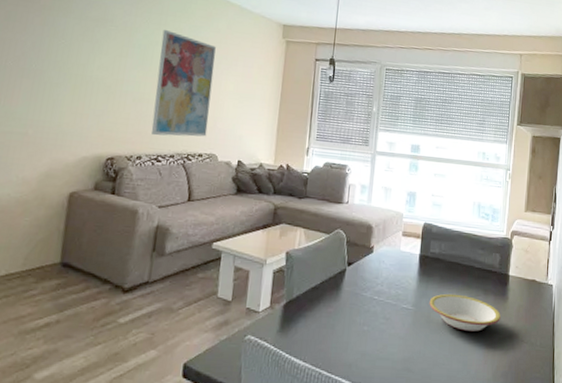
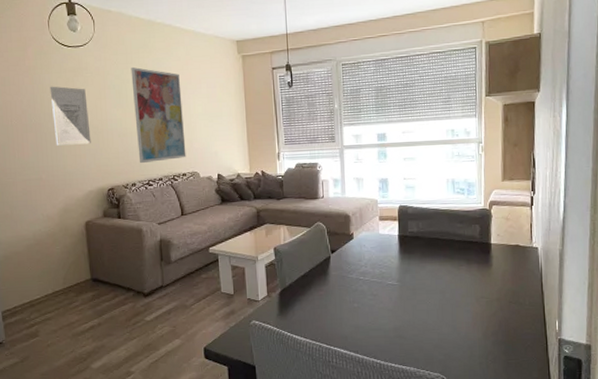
wall art: none [55,31,106,104] -> present [50,86,91,146]
bowl: present [429,293,501,332] -> none [413,266,486,299]

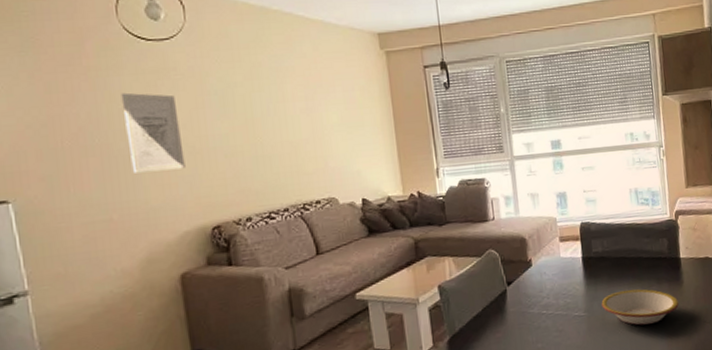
wall art: present [131,67,186,164] -> none [239,67,320,192]
bowl: none [413,266,486,299] -> present [601,289,679,326]

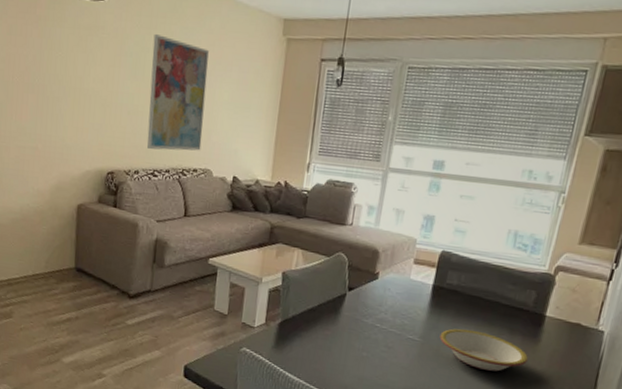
wall art: present [121,92,186,173] -> none [57,43,99,117]
wall art: none [239,67,320,192] -> present [146,34,209,151]

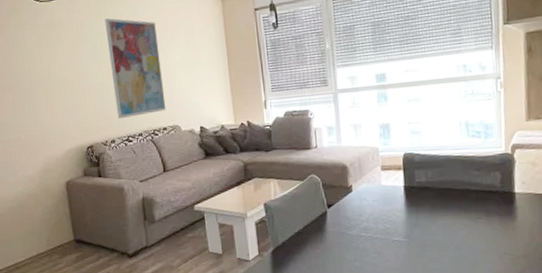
bowl: present [439,328,528,372] -> none [422,220,510,256]

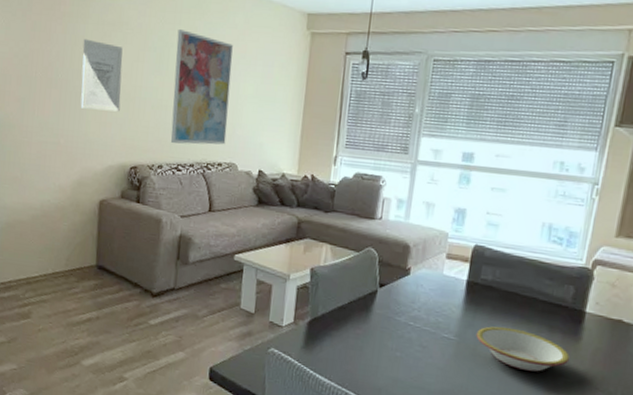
wall art: none [24,43,68,105] -> present [80,38,123,112]
bowl: none [422,220,510,256] -> present [476,326,570,372]

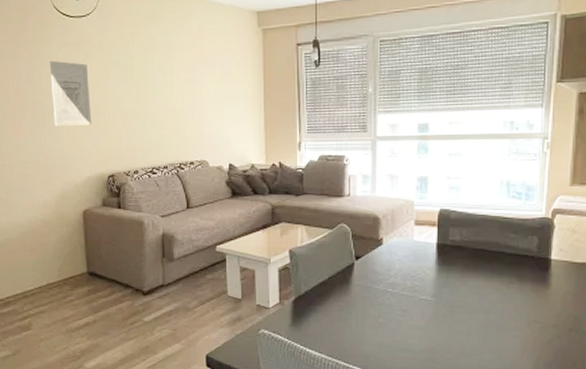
wall art: present [170,30,233,145] -> none [137,41,195,149]
bowl: present [476,326,570,372] -> none [452,282,541,321]

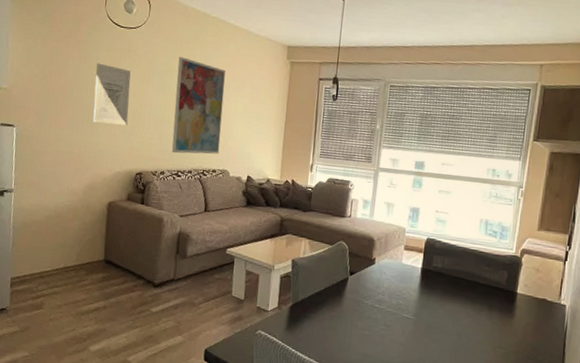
wall art: none [137,41,195,149] -> present [171,57,226,154]

